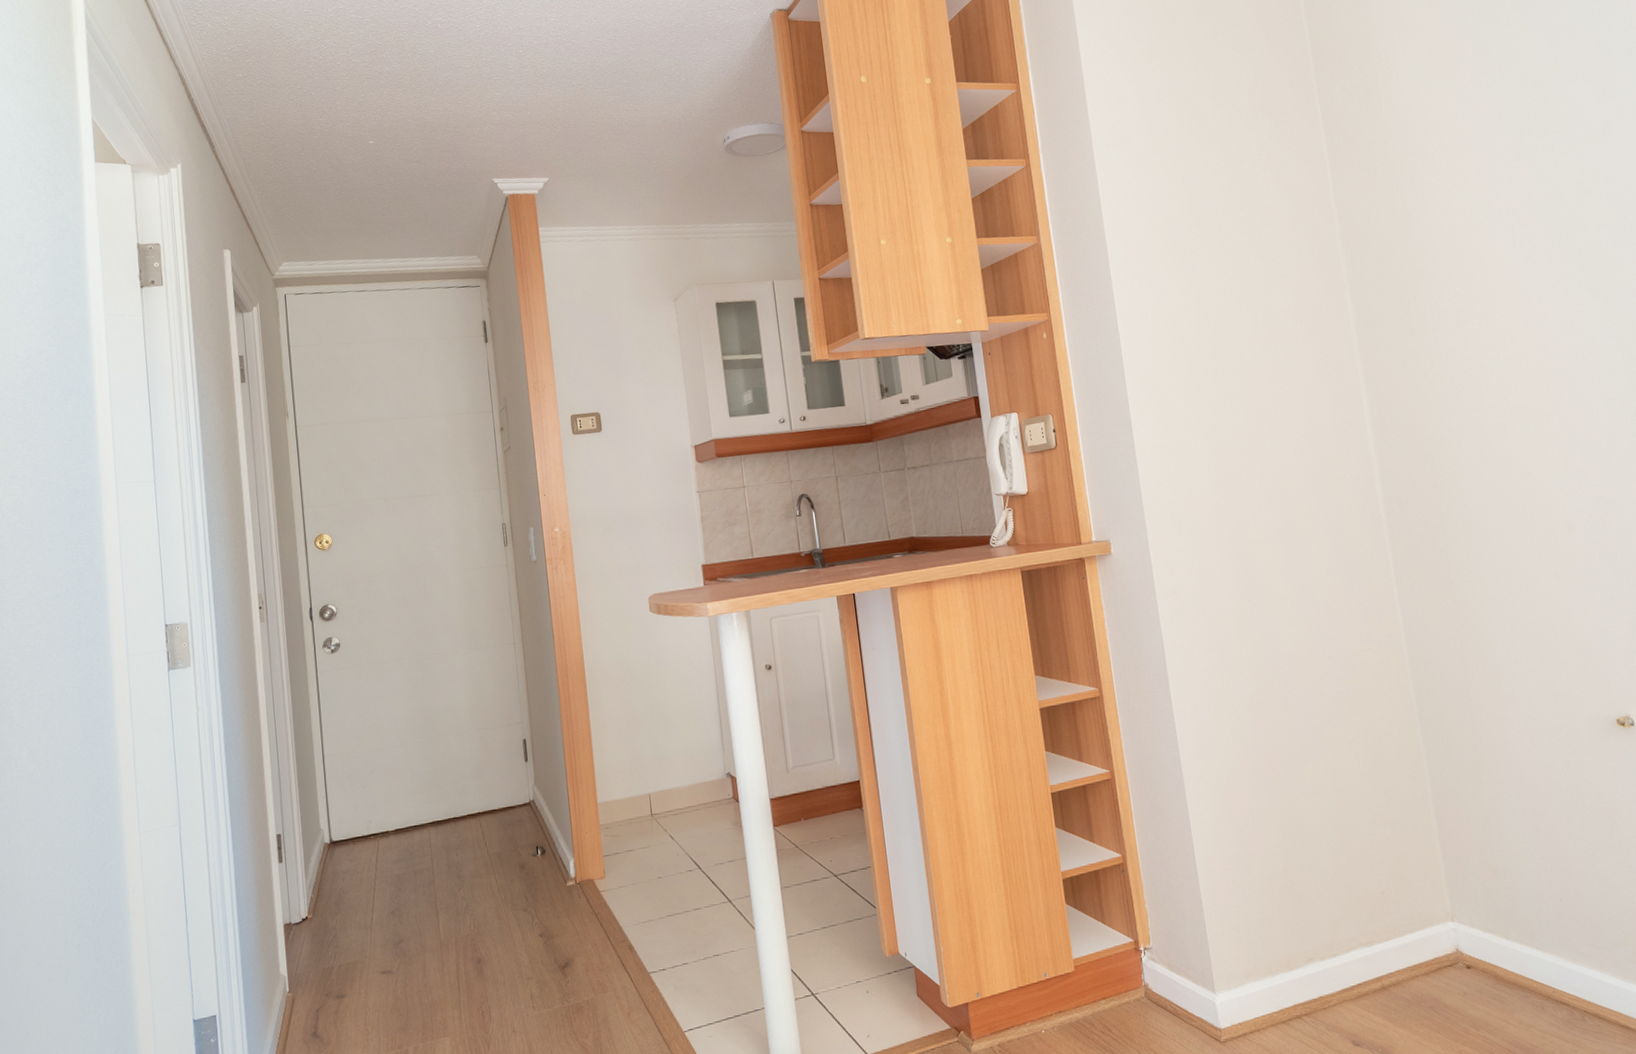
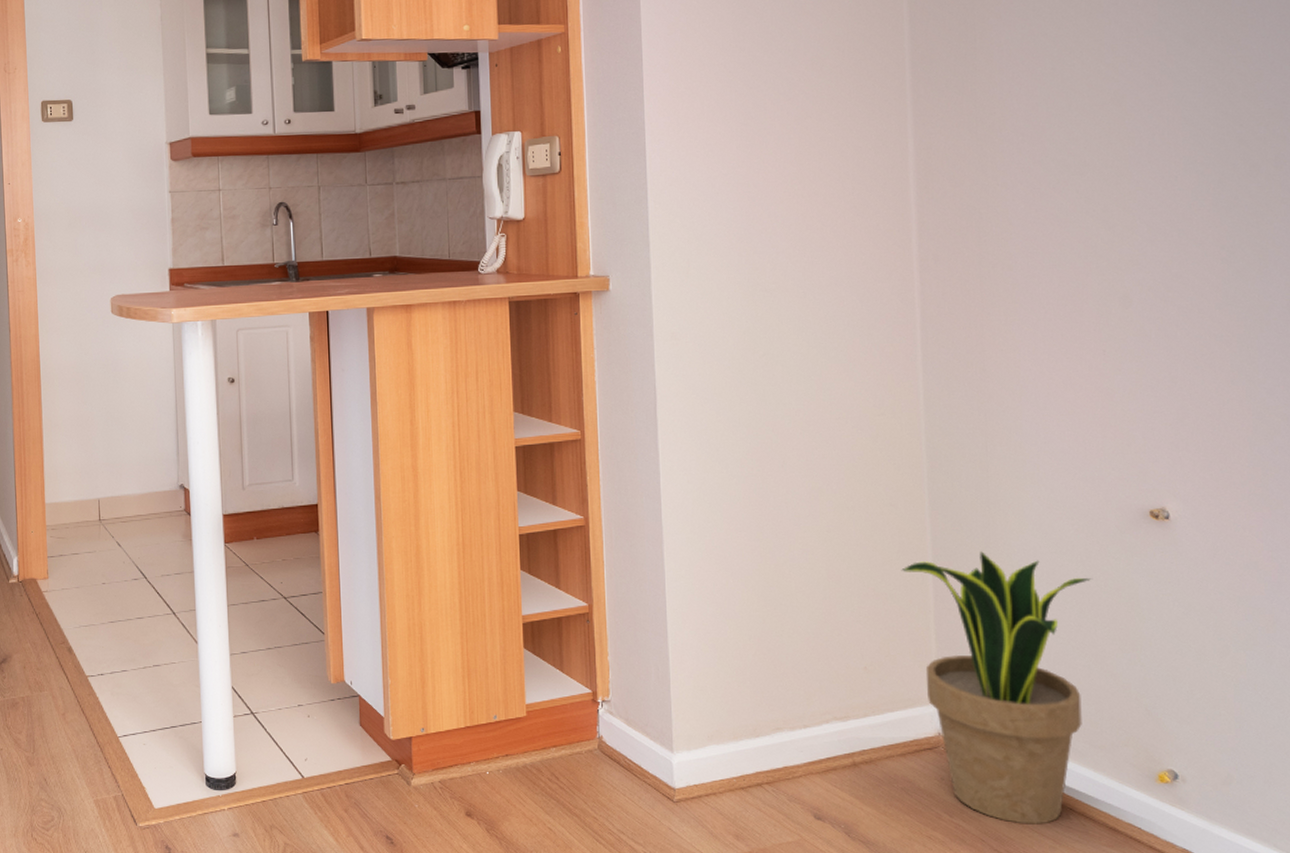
potted plant: none [1403,771,1584,1031] -> present [901,551,1092,825]

